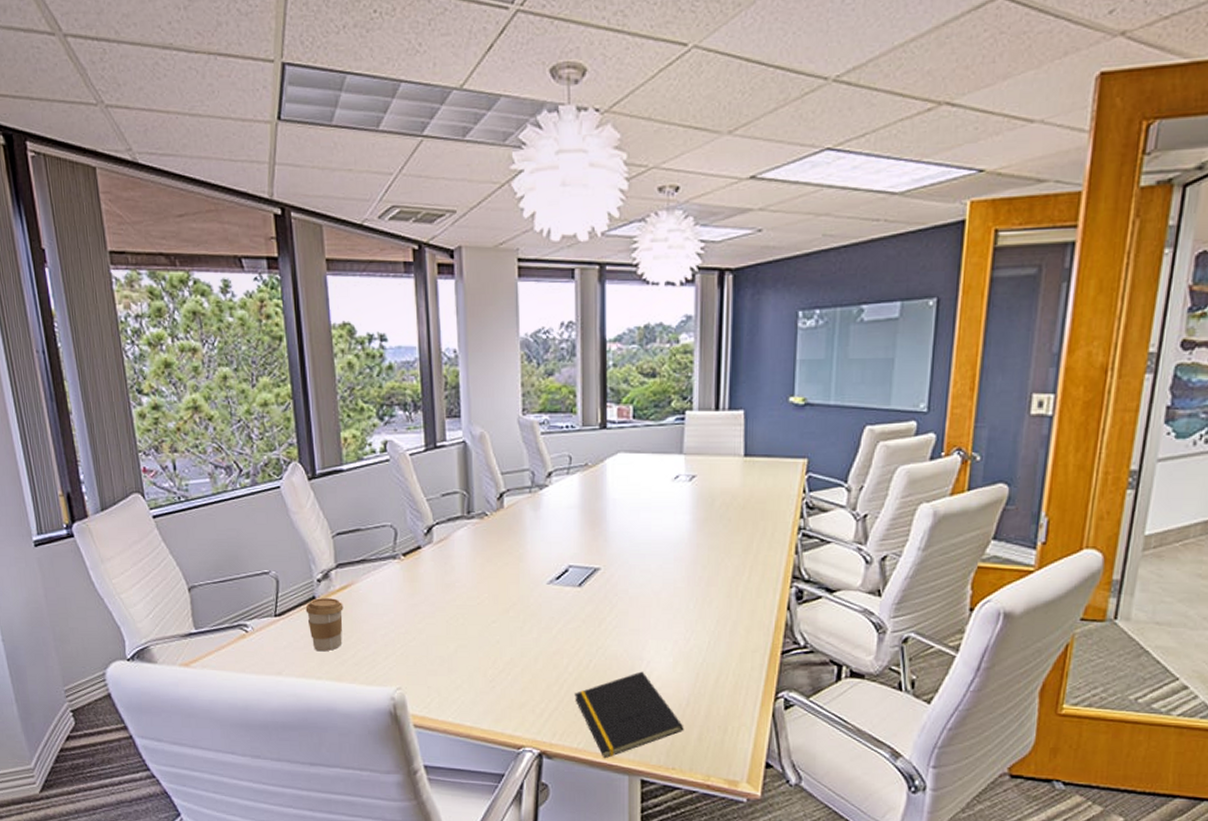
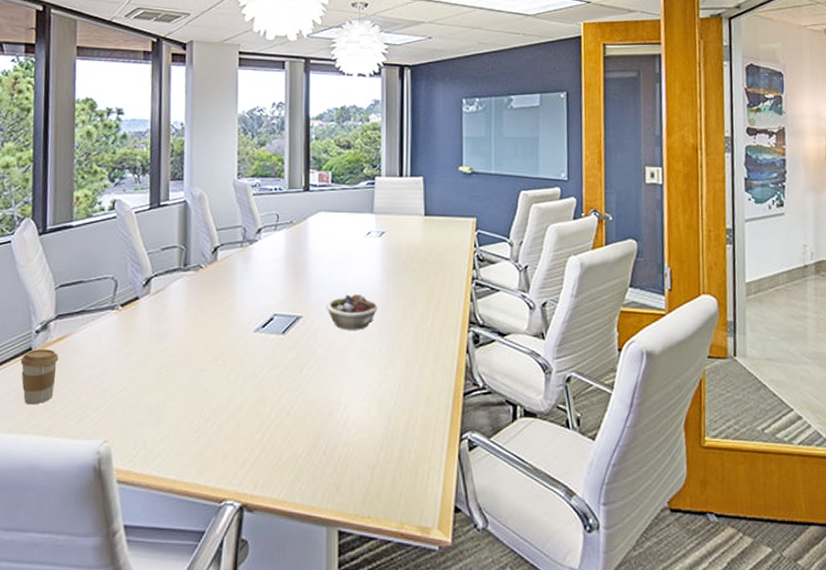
notepad: present [575,671,684,759] -> none [276,416,379,510]
succulent planter: none [626,545,686,584] -> present [325,294,378,330]

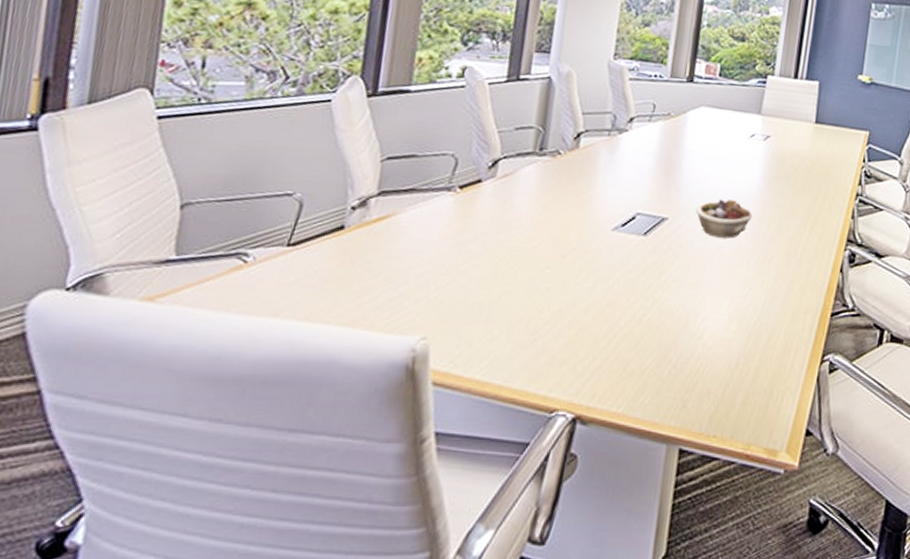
coffee cup: present [20,349,59,405] -> none [327,228,377,291]

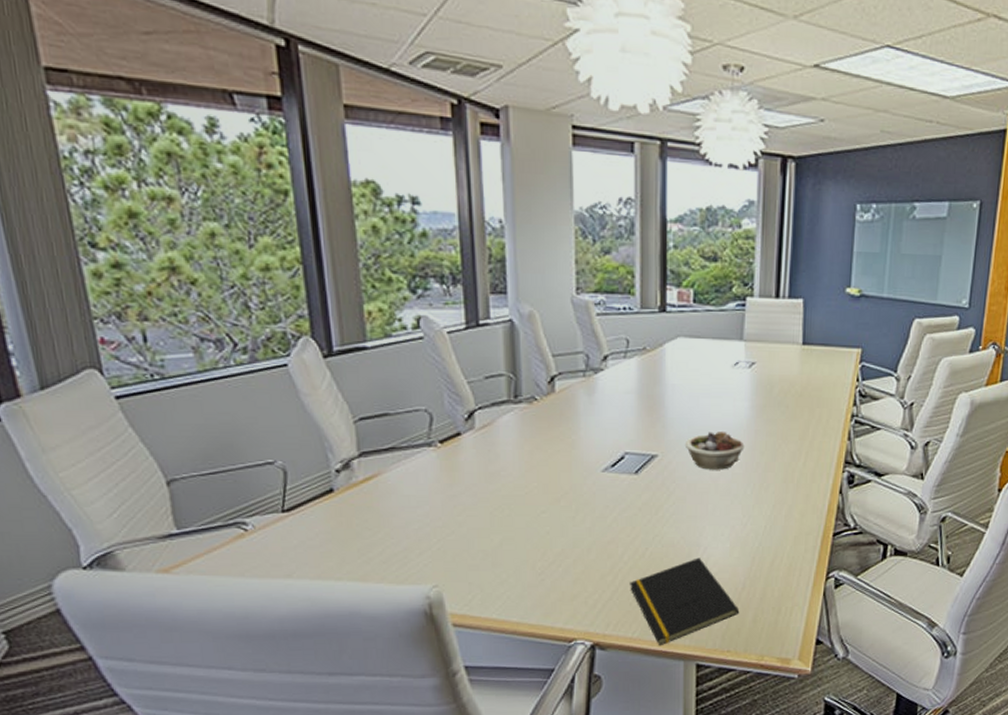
notepad: none [622,328,731,425] -> present [630,557,740,646]

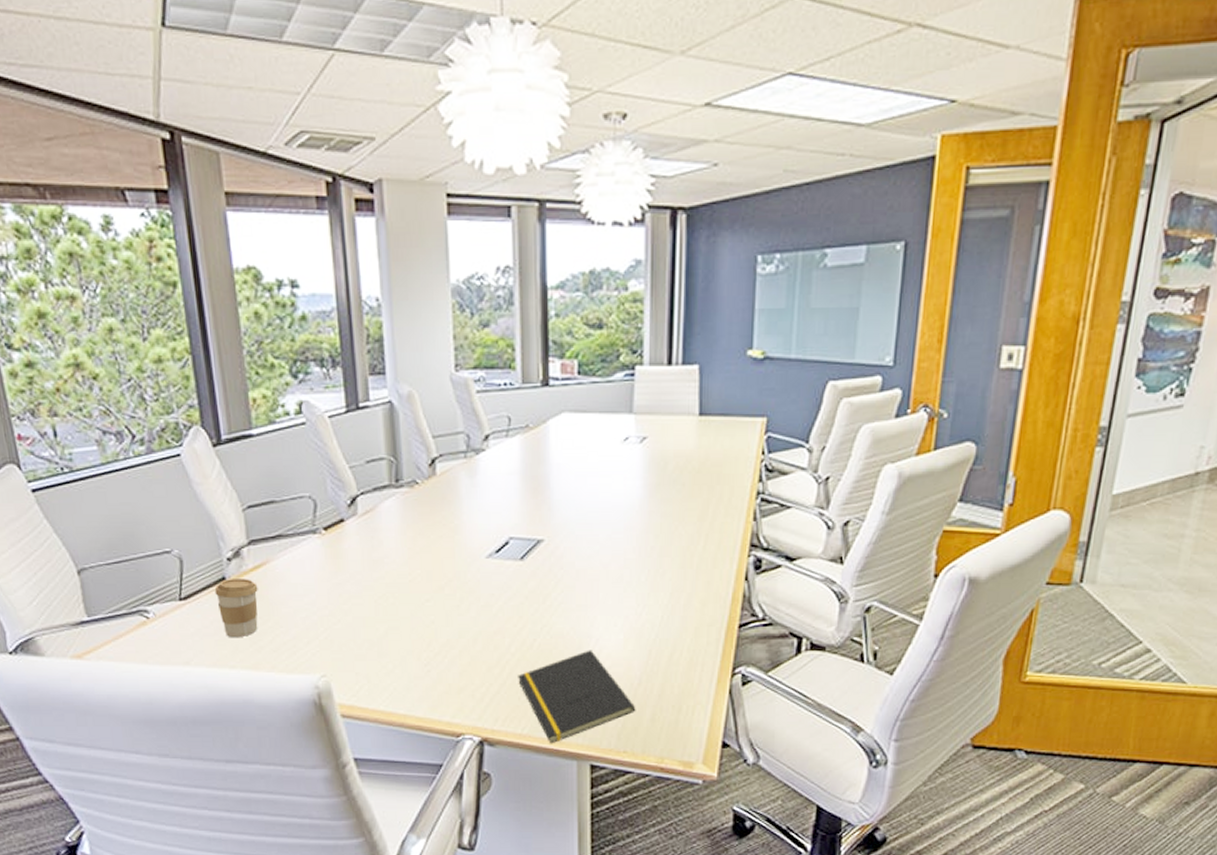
coffee cup: none [321,490,368,550] -> present [214,579,258,638]
succulent planter: present [684,432,745,470] -> none [572,514,637,555]

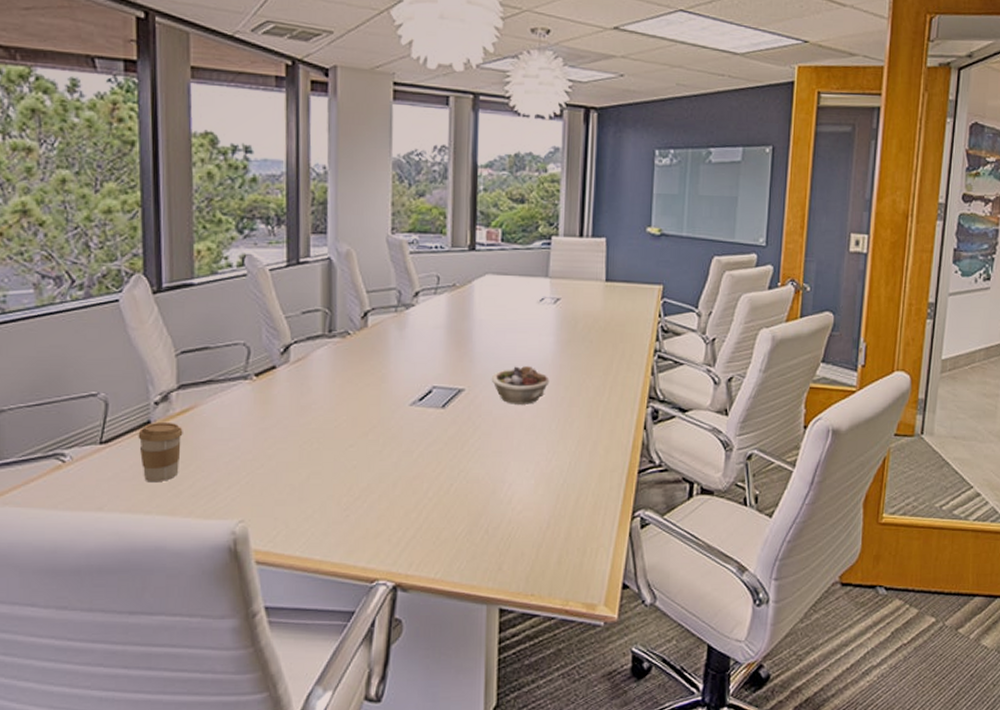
notepad: present [518,650,636,744] -> none [434,494,544,589]
succulent planter: none [572,514,637,555] -> present [491,366,550,404]

